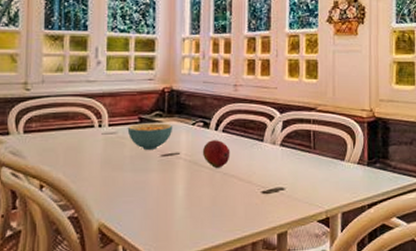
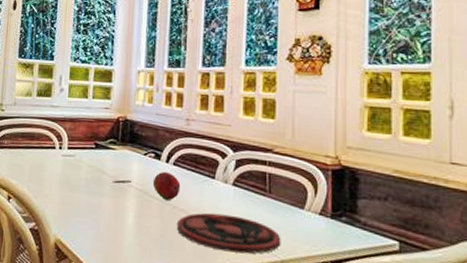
cereal bowl: present [127,123,173,150] -> none [84,149,126,175]
plate: none [227,174,325,210] -> present [176,213,281,254]

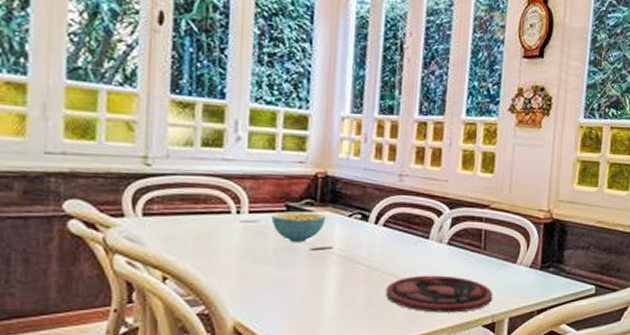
cereal bowl: none [84,149,126,175] -> present [271,211,326,242]
fruit: present [152,172,181,200] -> none [358,235,391,265]

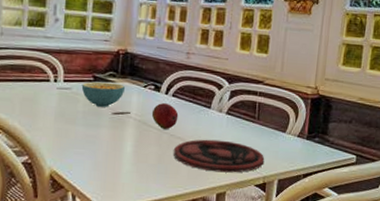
fruit: none [358,235,391,265] -> present [151,103,179,129]

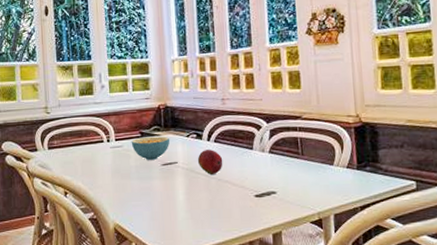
plate: present [173,139,265,173] -> none [223,179,317,212]

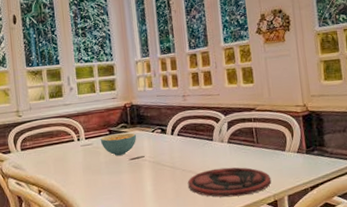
fruit: present [197,149,223,174] -> none [162,143,187,166]
plate: none [223,179,317,212] -> present [187,167,272,198]

